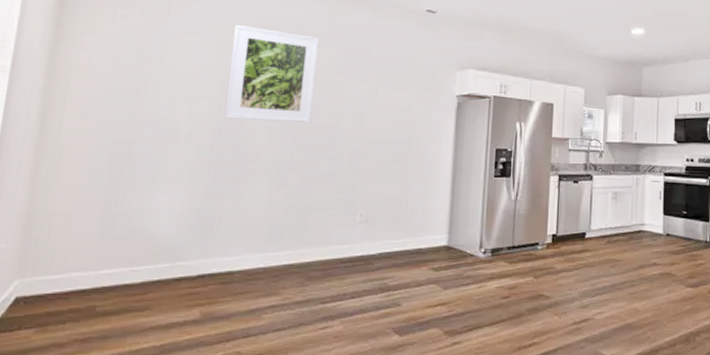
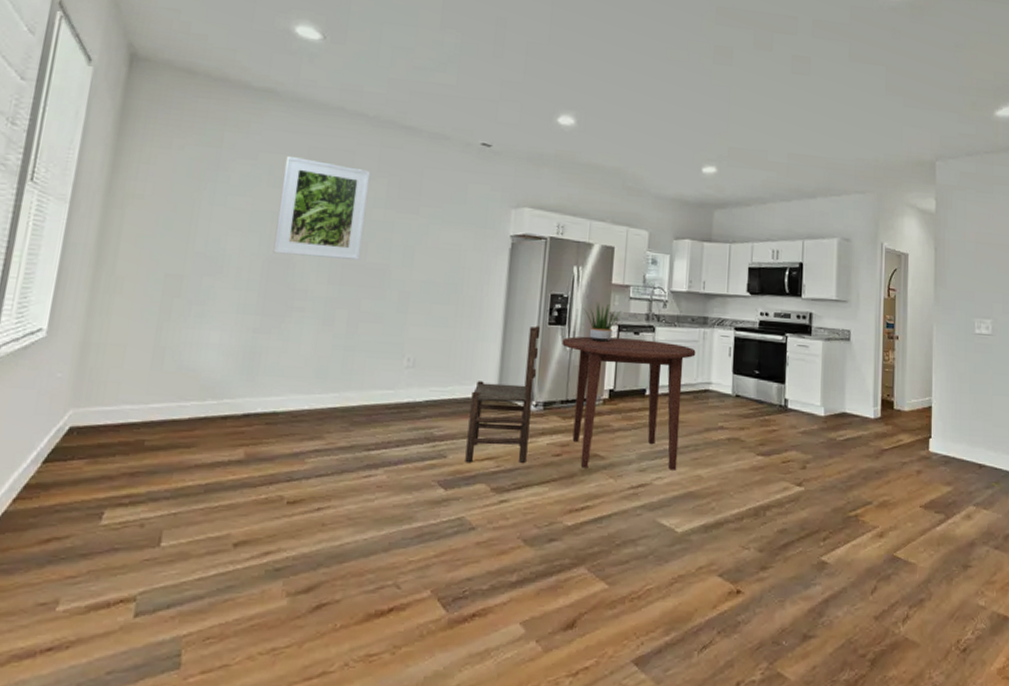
dining chair: none [418,178,487,310] -> present [465,326,541,464]
dining table: none [507,186,630,308] -> present [562,336,696,470]
potted plant: none [526,155,562,191] -> present [583,302,622,342]

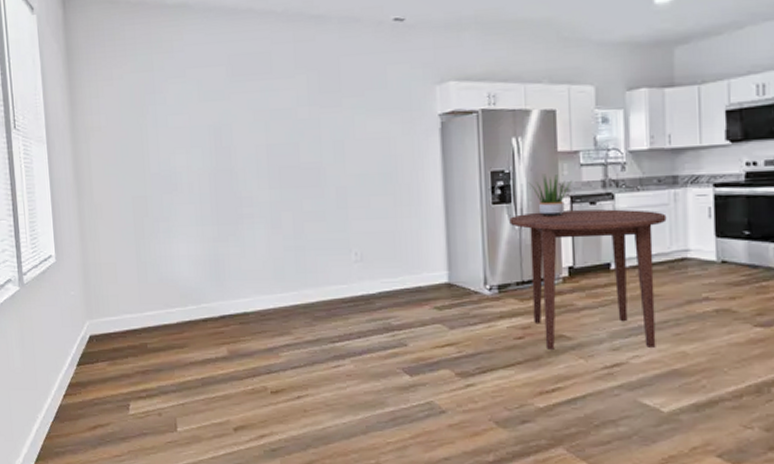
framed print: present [273,156,371,260] -> none [209,67,294,165]
dining chair: present [465,326,541,464] -> none [422,207,488,350]

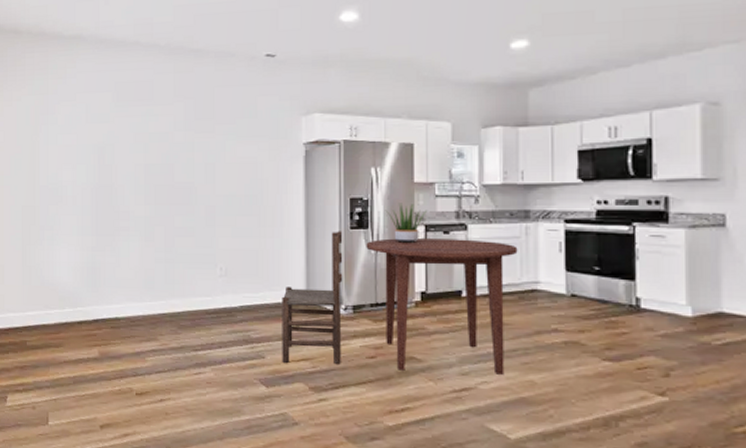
dining chair: none [422,207,488,350] -> present [282,231,343,365]

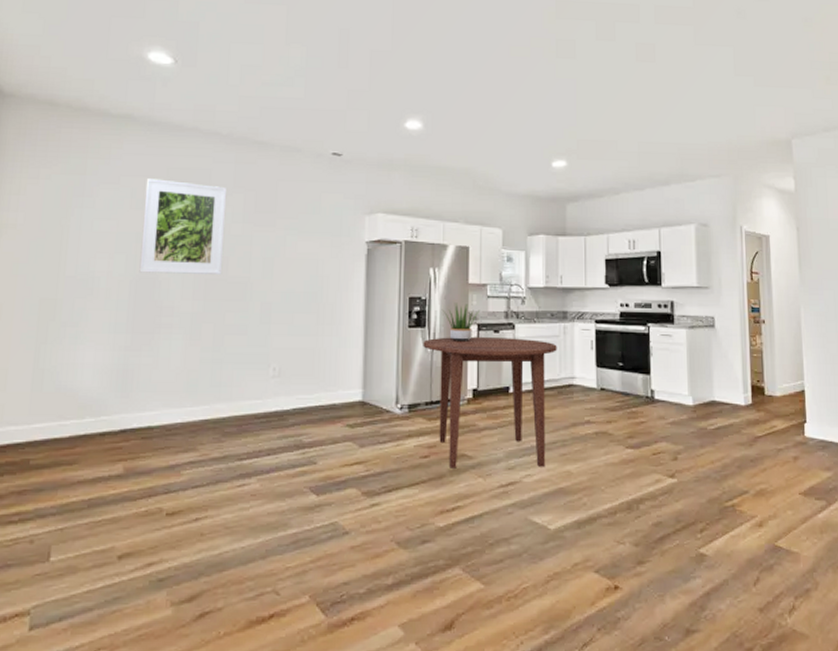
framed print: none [98,93,169,181] -> present [139,179,228,274]
dining chair: present [282,231,343,365] -> none [335,329,401,469]

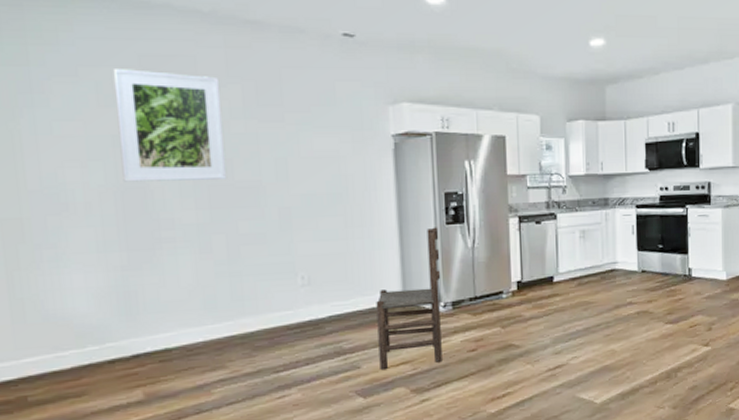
dining chair: none [335,329,401,469] -> present [376,227,442,371]
dining table: present [423,337,557,469] -> none [463,228,600,359]
potted plant: present [441,302,481,341] -> none [480,195,521,235]

